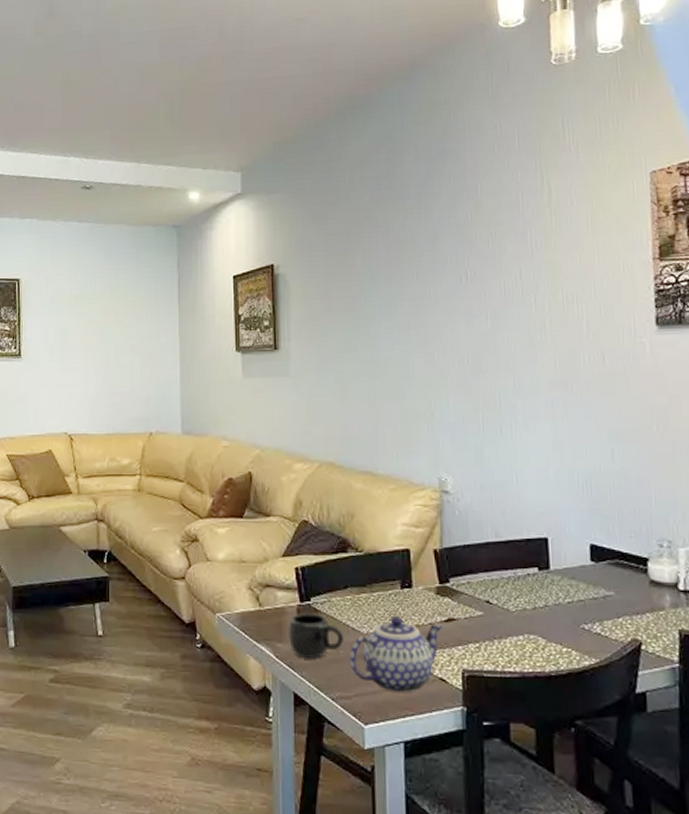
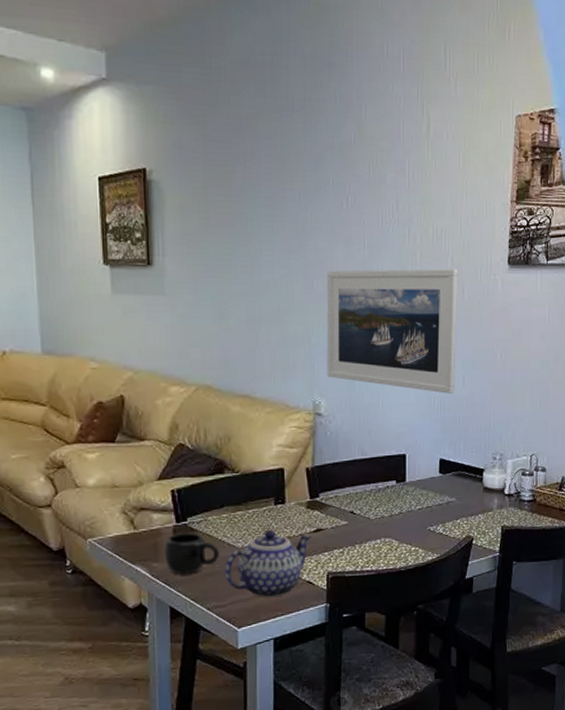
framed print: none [448,334,603,470] -> present [326,269,458,394]

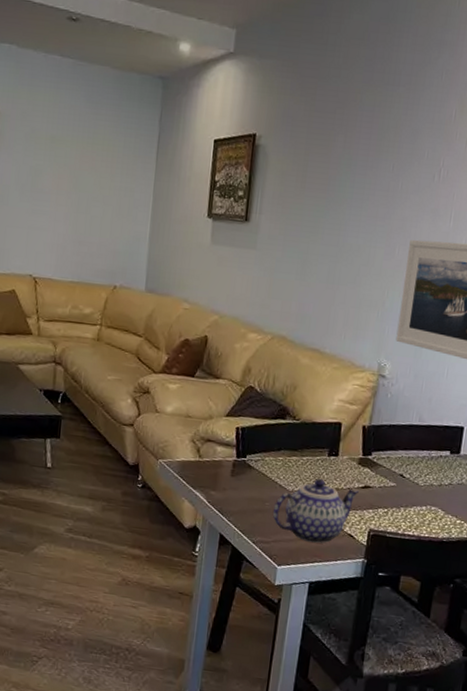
mug: present [165,531,219,574] -> none [221,467,271,507]

